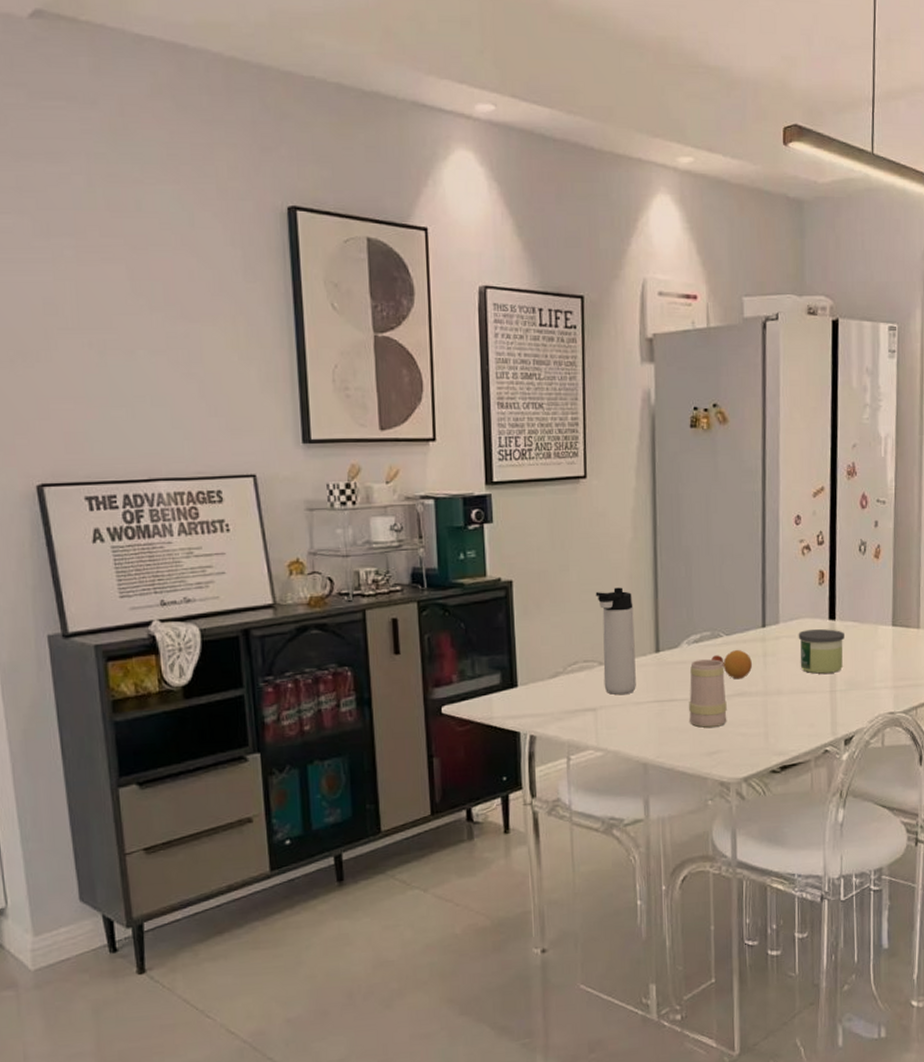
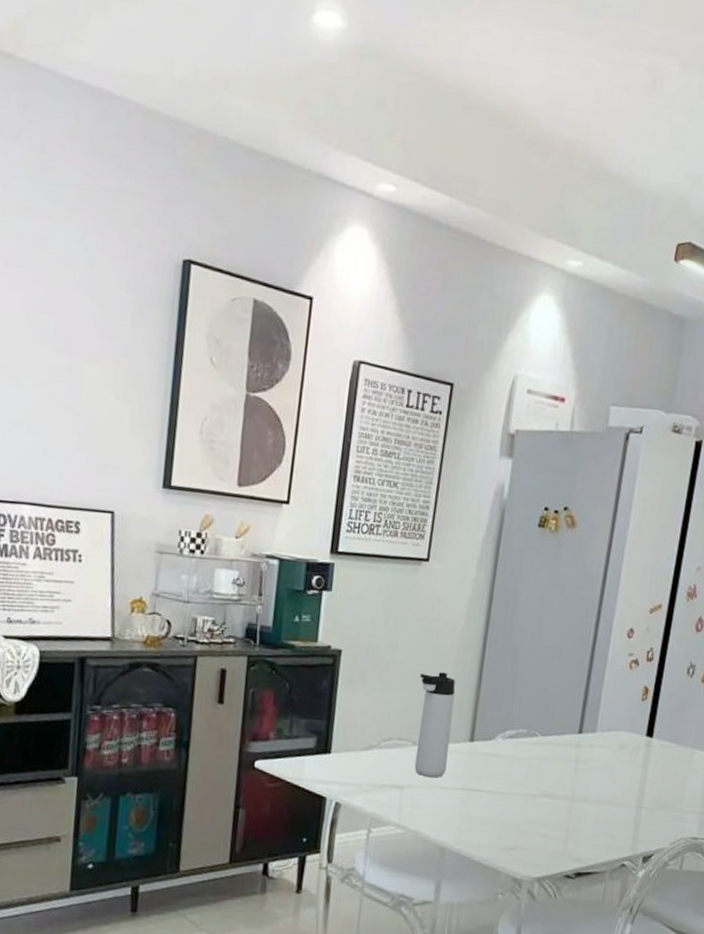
mug: present [689,655,727,728] -> none [492,753,536,824]
fruit: present [723,649,752,680] -> none [534,750,563,781]
candle: present [798,628,844,674] -> none [610,742,660,790]

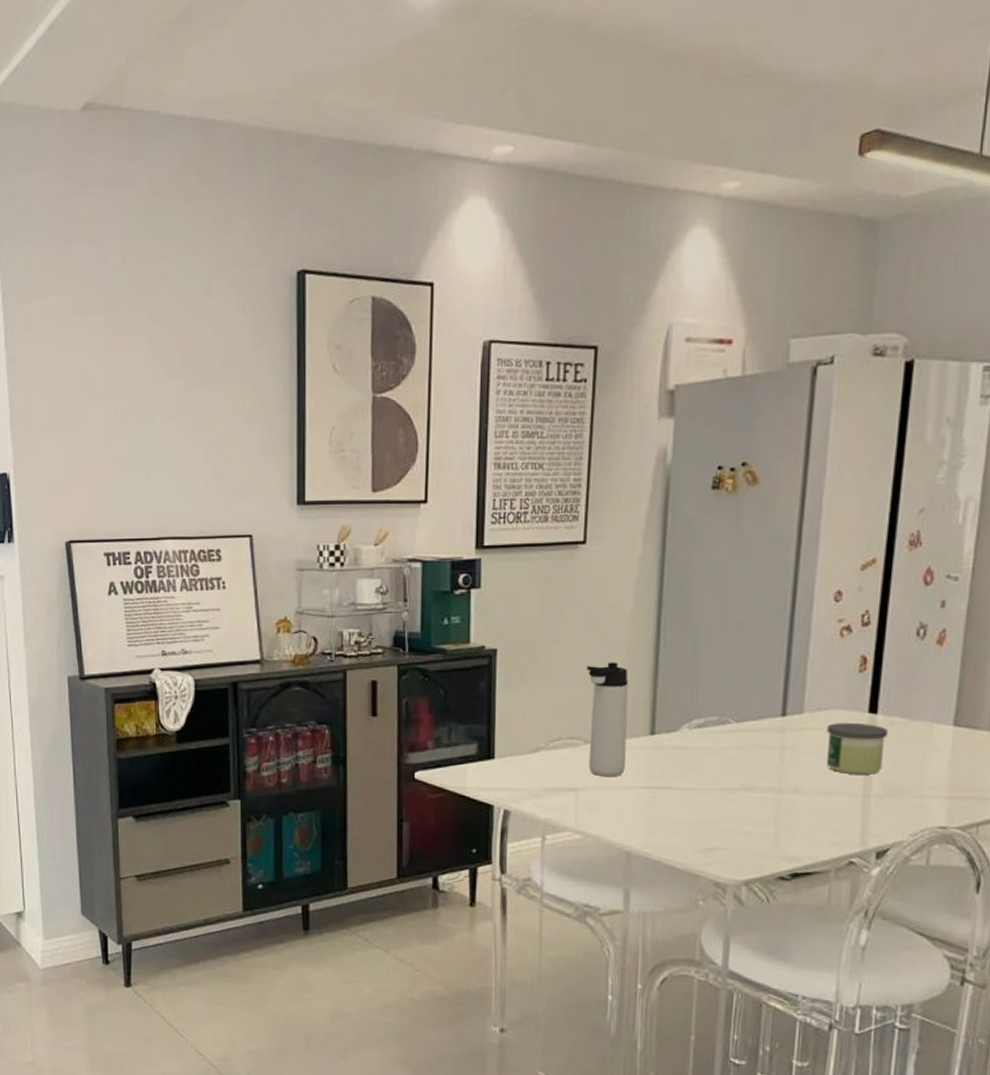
candle: none [610,742,660,790] -> present [826,722,888,775]

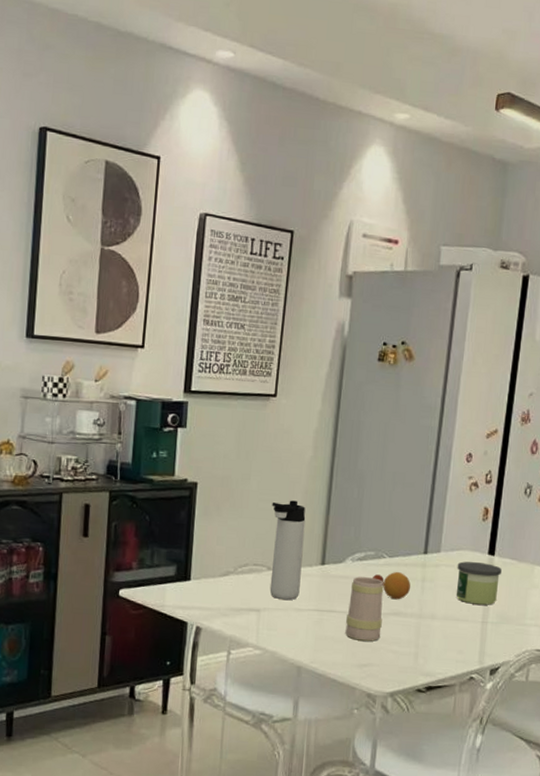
mug: none [684,743,731,822] -> present [345,574,385,641]
fruit: none [729,738,765,772] -> present [383,571,411,600]

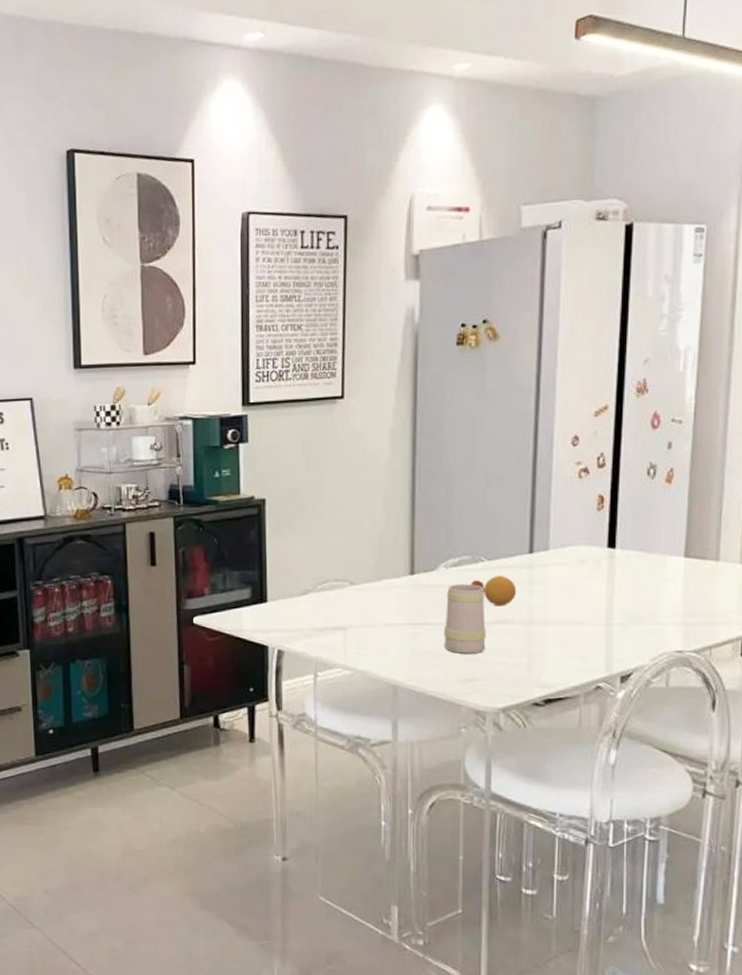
thermos bottle: present [269,500,306,601] -> none [349,508,388,616]
candle: present [456,561,502,605] -> none [570,557,625,605]

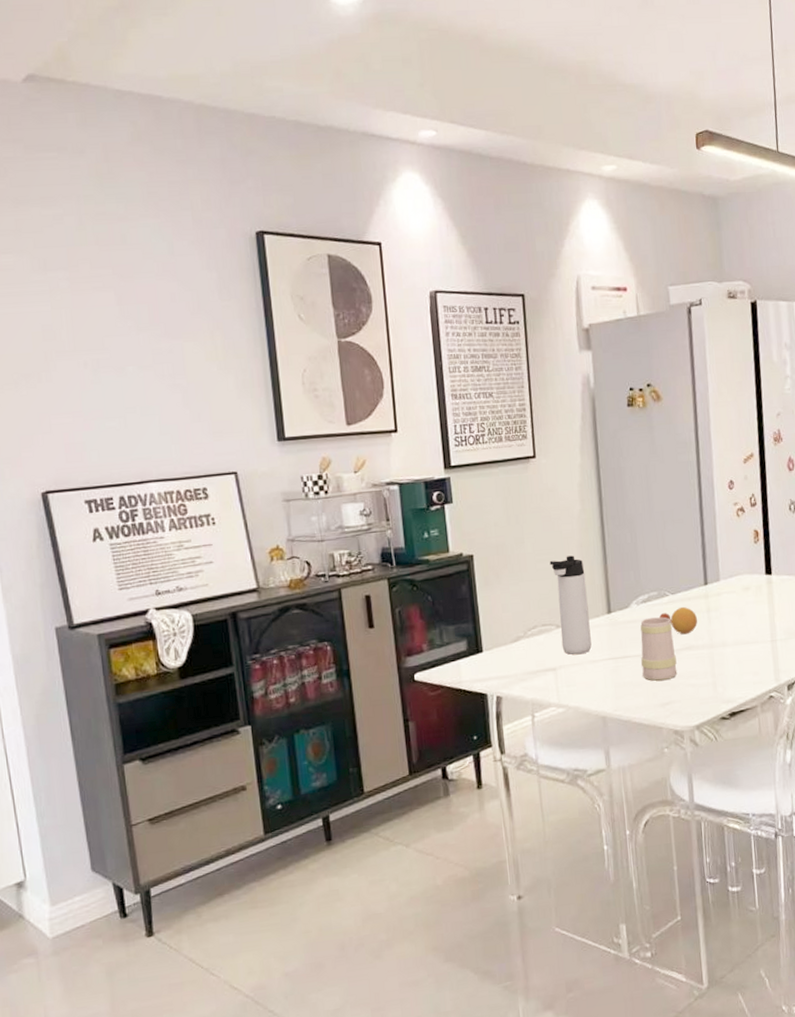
thermos bottle: none [349,508,388,616] -> present [549,555,592,655]

